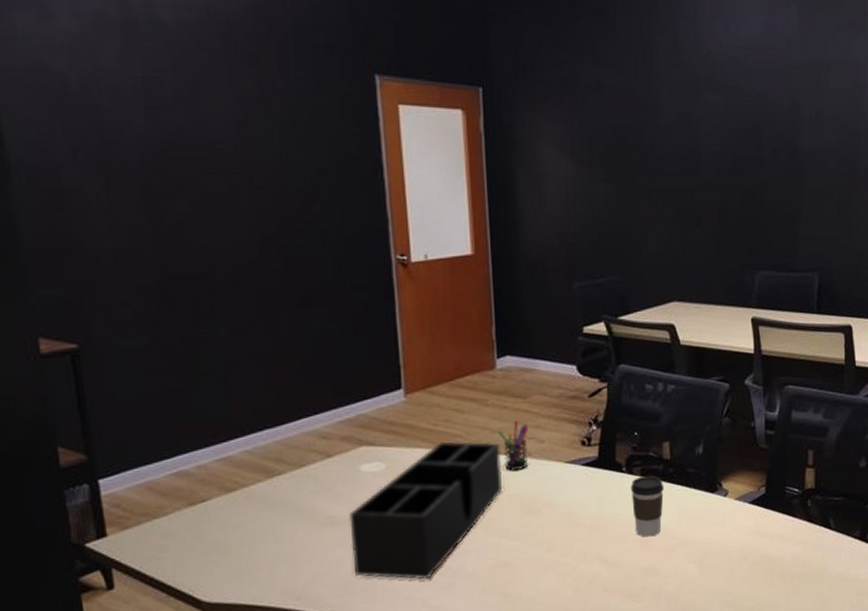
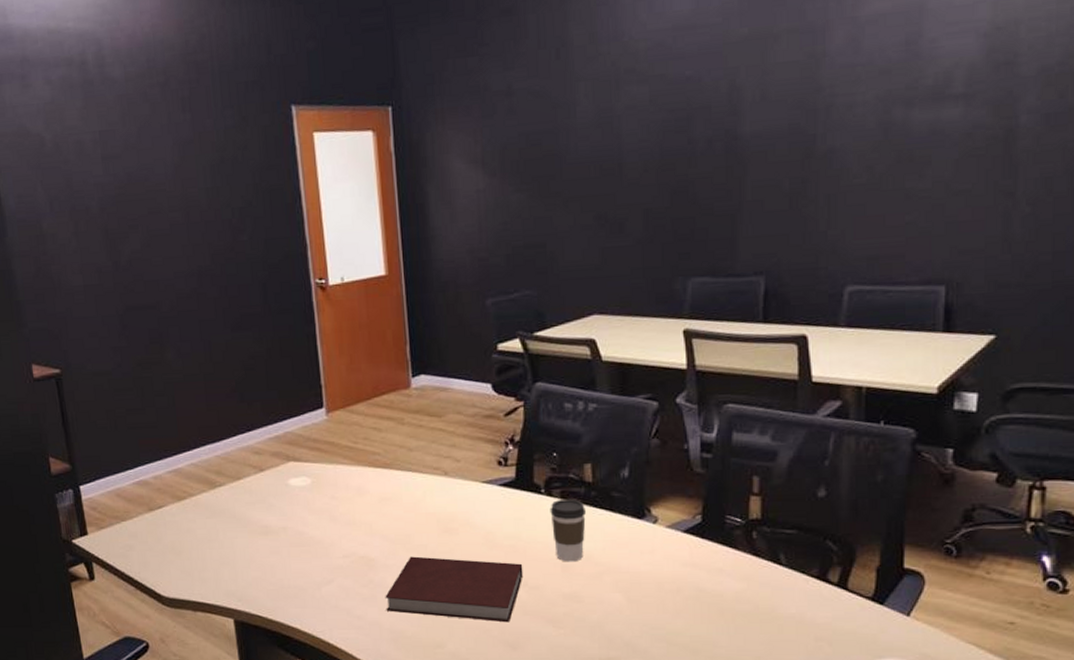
desk organizer: present [349,441,503,580] -> none [280,458,420,590]
notebook: none [463,539,604,601] -> present [385,556,524,623]
pen holder: present [498,420,529,470] -> none [414,438,445,488]

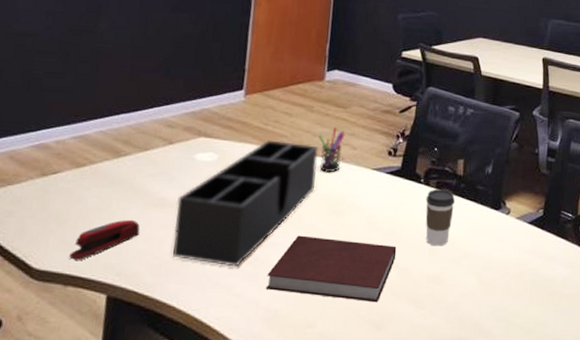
stapler: none [191,548,251,589] -> present [69,219,140,261]
desk organizer: none [280,458,420,590] -> present [173,140,319,267]
pen holder: none [414,438,445,488] -> present [318,126,345,172]

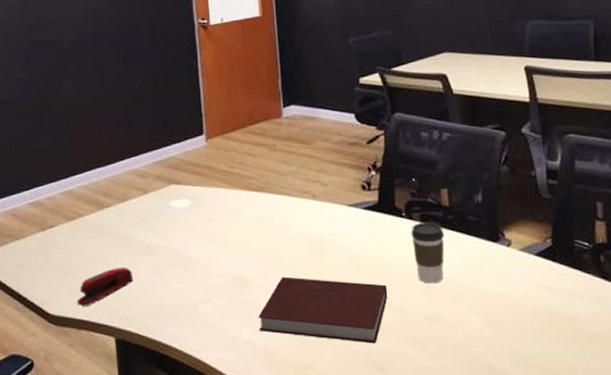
desk organizer: present [173,140,319,267] -> none [162,182,291,310]
pen holder: present [318,126,345,172] -> none [286,164,313,211]

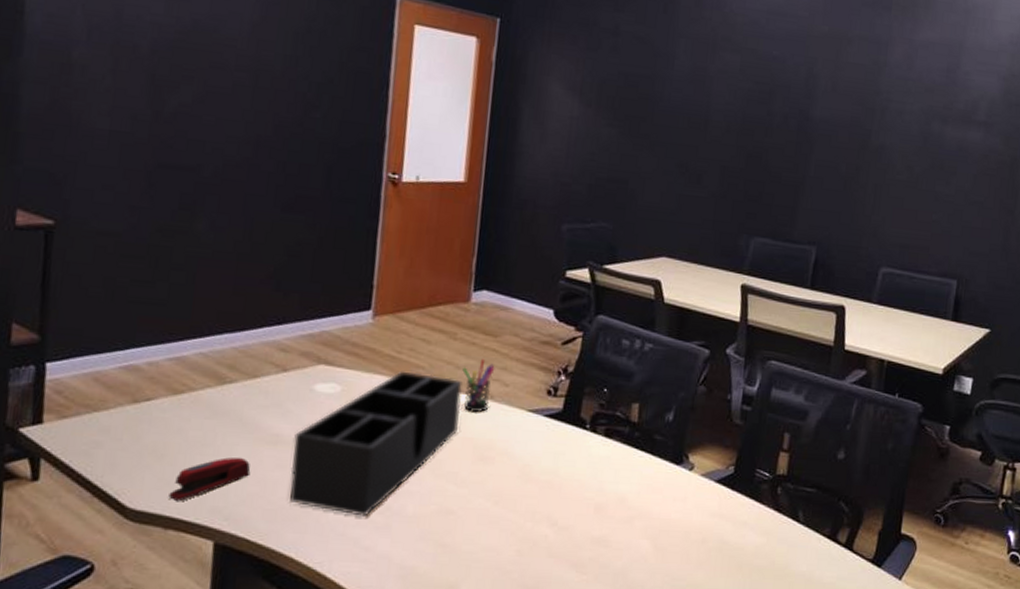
desk organizer: none [162,182,291,310] -> present [290,371,463,517]
notebook: present [258,277,388,344] -> none [399,484,556,565]
pen holder: none [286,164,313,211] -> present [462,358,495,412]
coffee cup: present [411,222,445,284] -> none [591,436,628,504]

